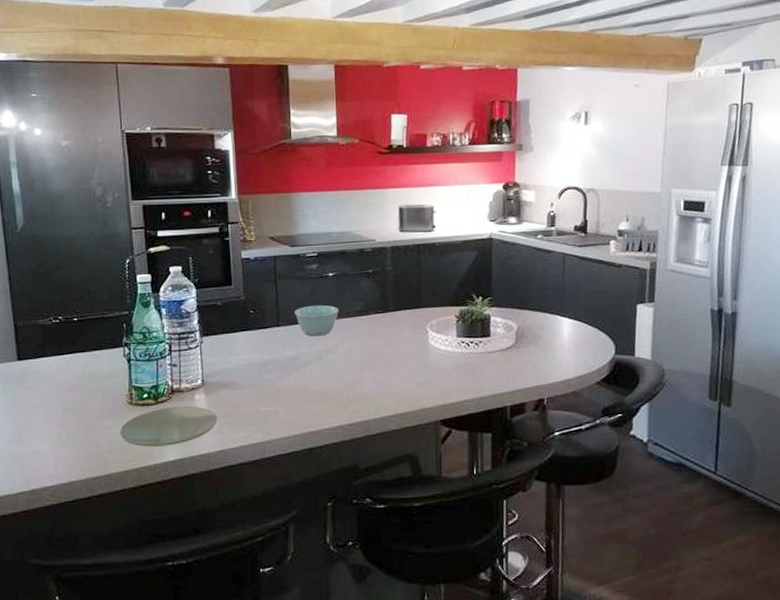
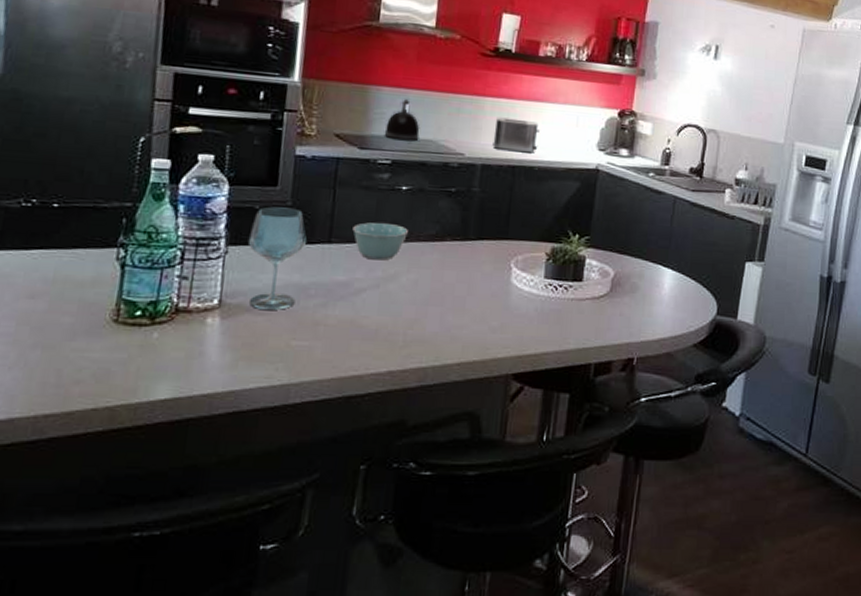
plate: present [120,405,217,447] -> none [94,329,232,380]
wine glass: none [216,301,261,385] -> present [247,206,308,311]
kettle: none [308,201,337,236] -> present [384,99,420,142]

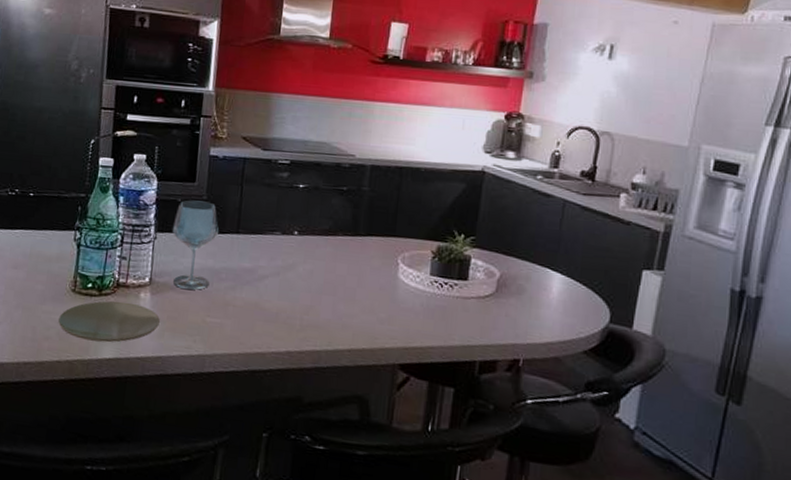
plate: none [94,329,232,380] -> present [58,301,160,343]
bowl: present [352,222,408,261] -> none [257,216,305,251]
kettle: present [384,99,420,142] -> none [284,105,316,144]
toaster: present [492,117,540,153] -> none [381,121,426,155]

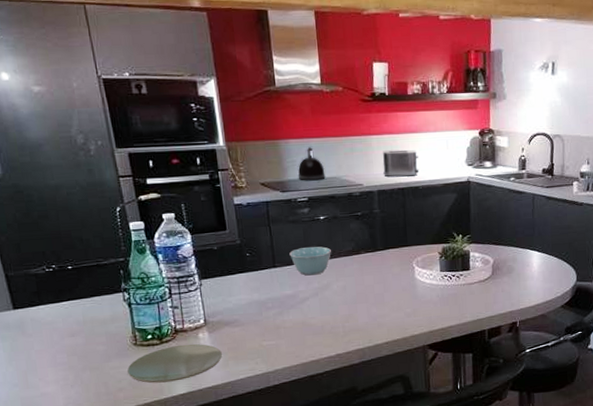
wine glass: present [172,200,220,290] -> none [214,245,259,323]
bowl: none [257,216,305,251] -> present [289,246,331,276]
kettle: none [284,105,316,144] -> present [298,147,326,181]
toaster: none [381,121,426,155] -> present [382,149,418,178]

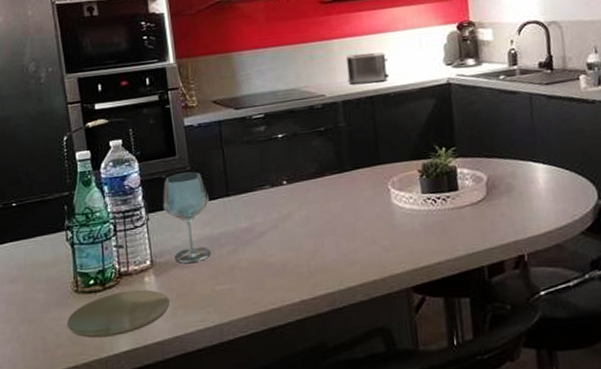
wine glass: none [214,245,259,323] -> present [162,171,211,264]
bowl: present [289,246,331,276] -> none [244,169,292,205]
kettle: present [298,147,326,181] -> none [253,58,283,96]

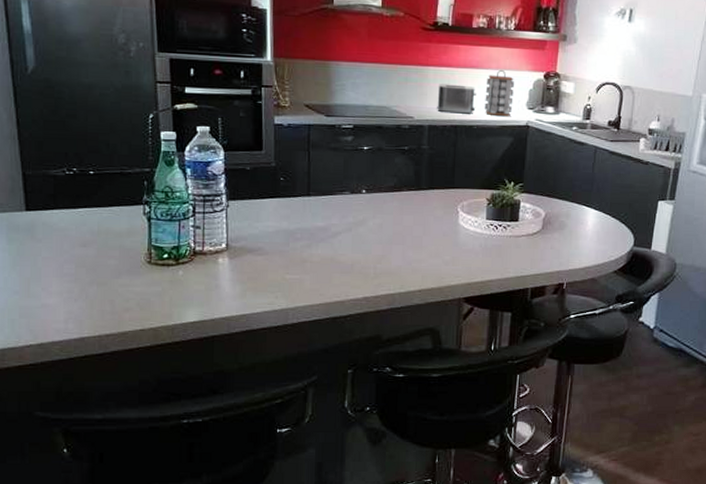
plate: present [67,289,170,338] -> none [137,268,240,307]
wine glass: present [162,171,211,264] -> none [243,167,291,252]
spice rack: none [396,29,429,79] -> present [484,69,514,117]

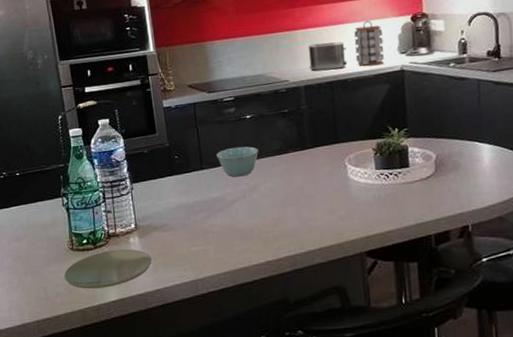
plate: none [137,268,240,307] -> present [64,248,152,289]
bowl: none [326,178,371,209] -> present [216,146,259,177]

